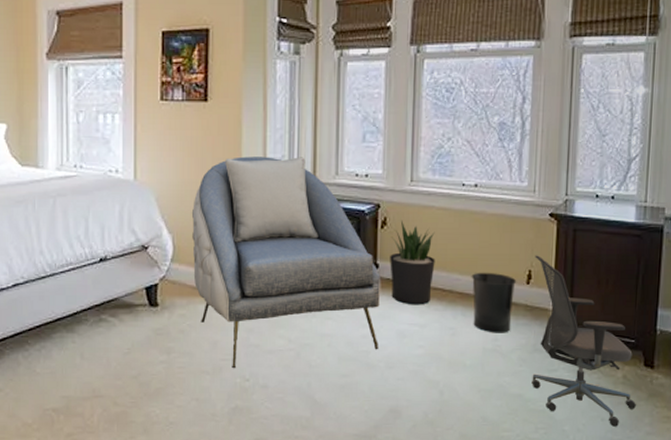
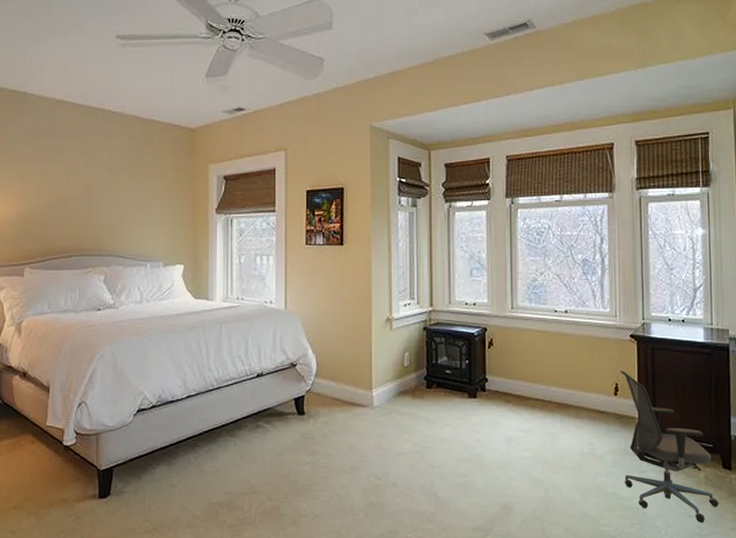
armchair: present [191,156,381,369] -> none [331,289,491,469]
planter: present [390,220,435,305] -> none [497,341,535,414]
waste bin: present [471,272,517,333] -> none [566,385,606,438]

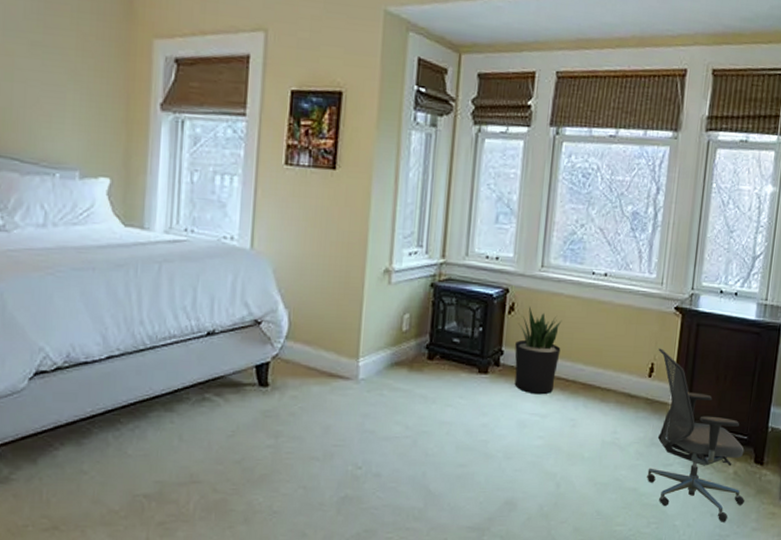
planter: none [497,341,535,414] -> present [514,306,562,395]

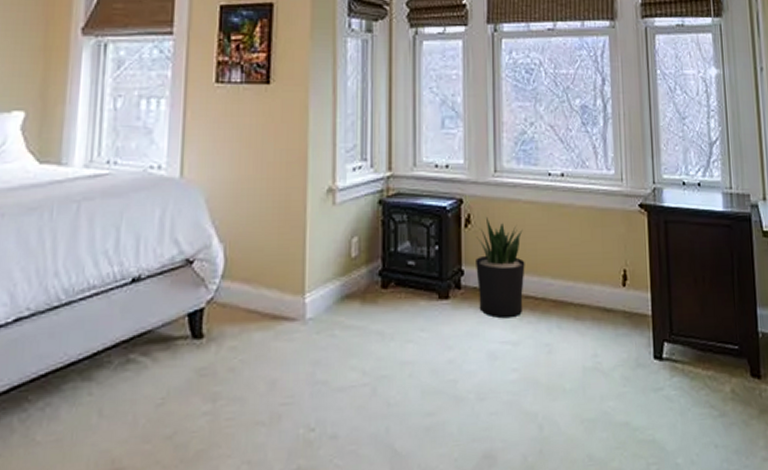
office chair: present [647,348,744,522] -> none [628,252,748,454]

